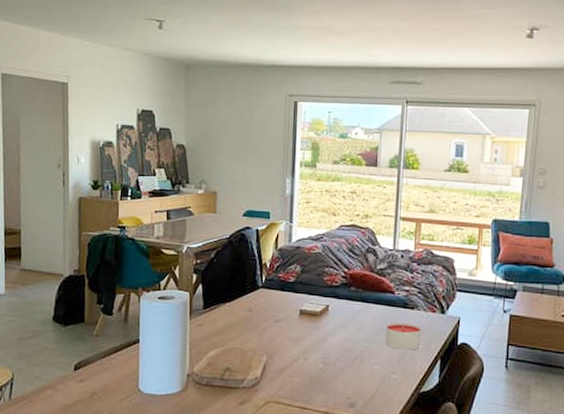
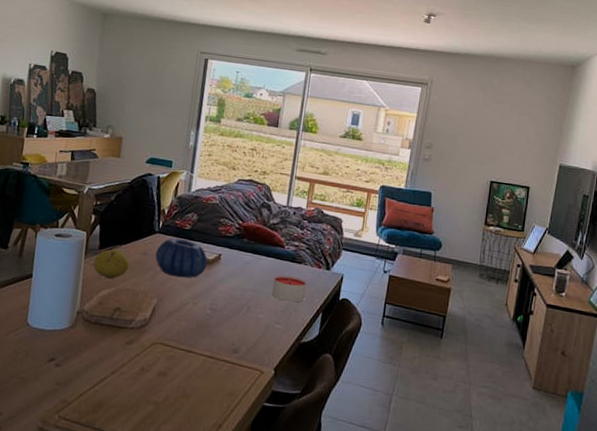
fruit: none [199,308,235,339] -> present [93,249,130,279]
decorative bowl: none [261,291,316,333] -> present [155,237,208,278]

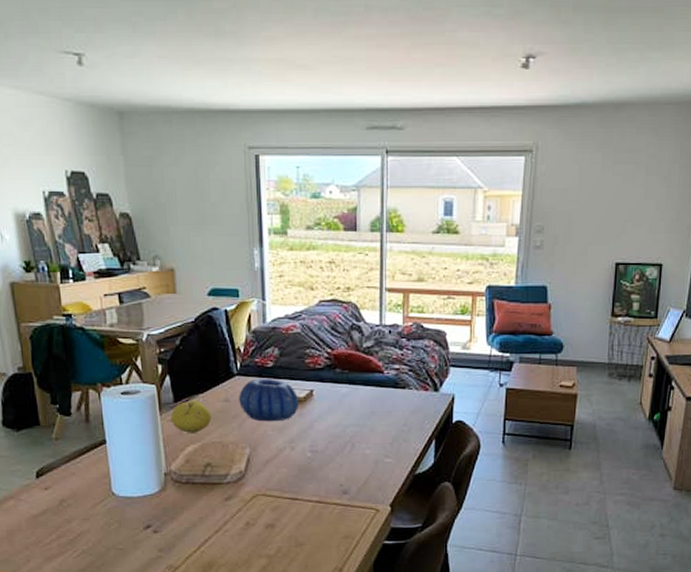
candle: present [271,275,307,302] -> none [376,403,414,432]

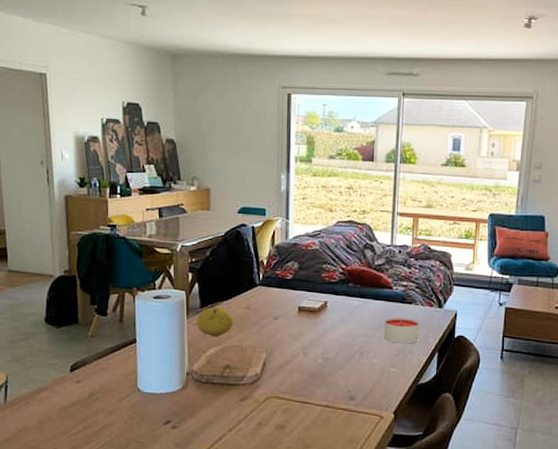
decorative bowl: present [239,378,299,422] -> none [259,288,314,329]
candle: none [376,403,414,432] -> present [383,317,419,344]

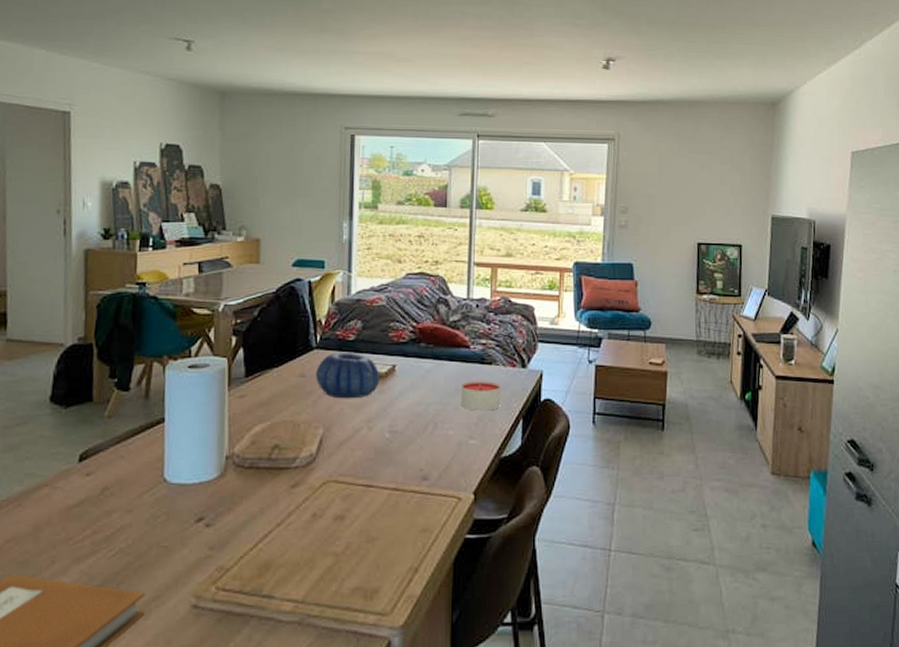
fruit: present [197,306,234,337] -> none [240,375,285,411]
decorative bowl: none [259,288,314,329] -> present [316,352,380,399]

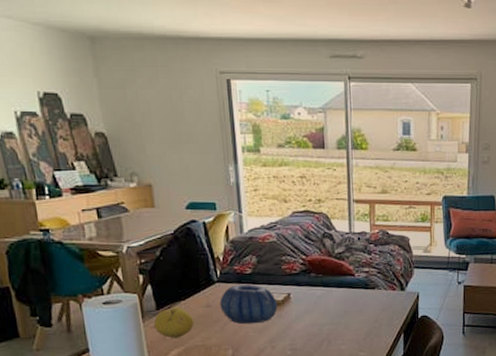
fruit: none [240,375,285,411] -> present [154,307,194,338]
candle: present [460,380,501,411] -> none [349,302,384,329]

